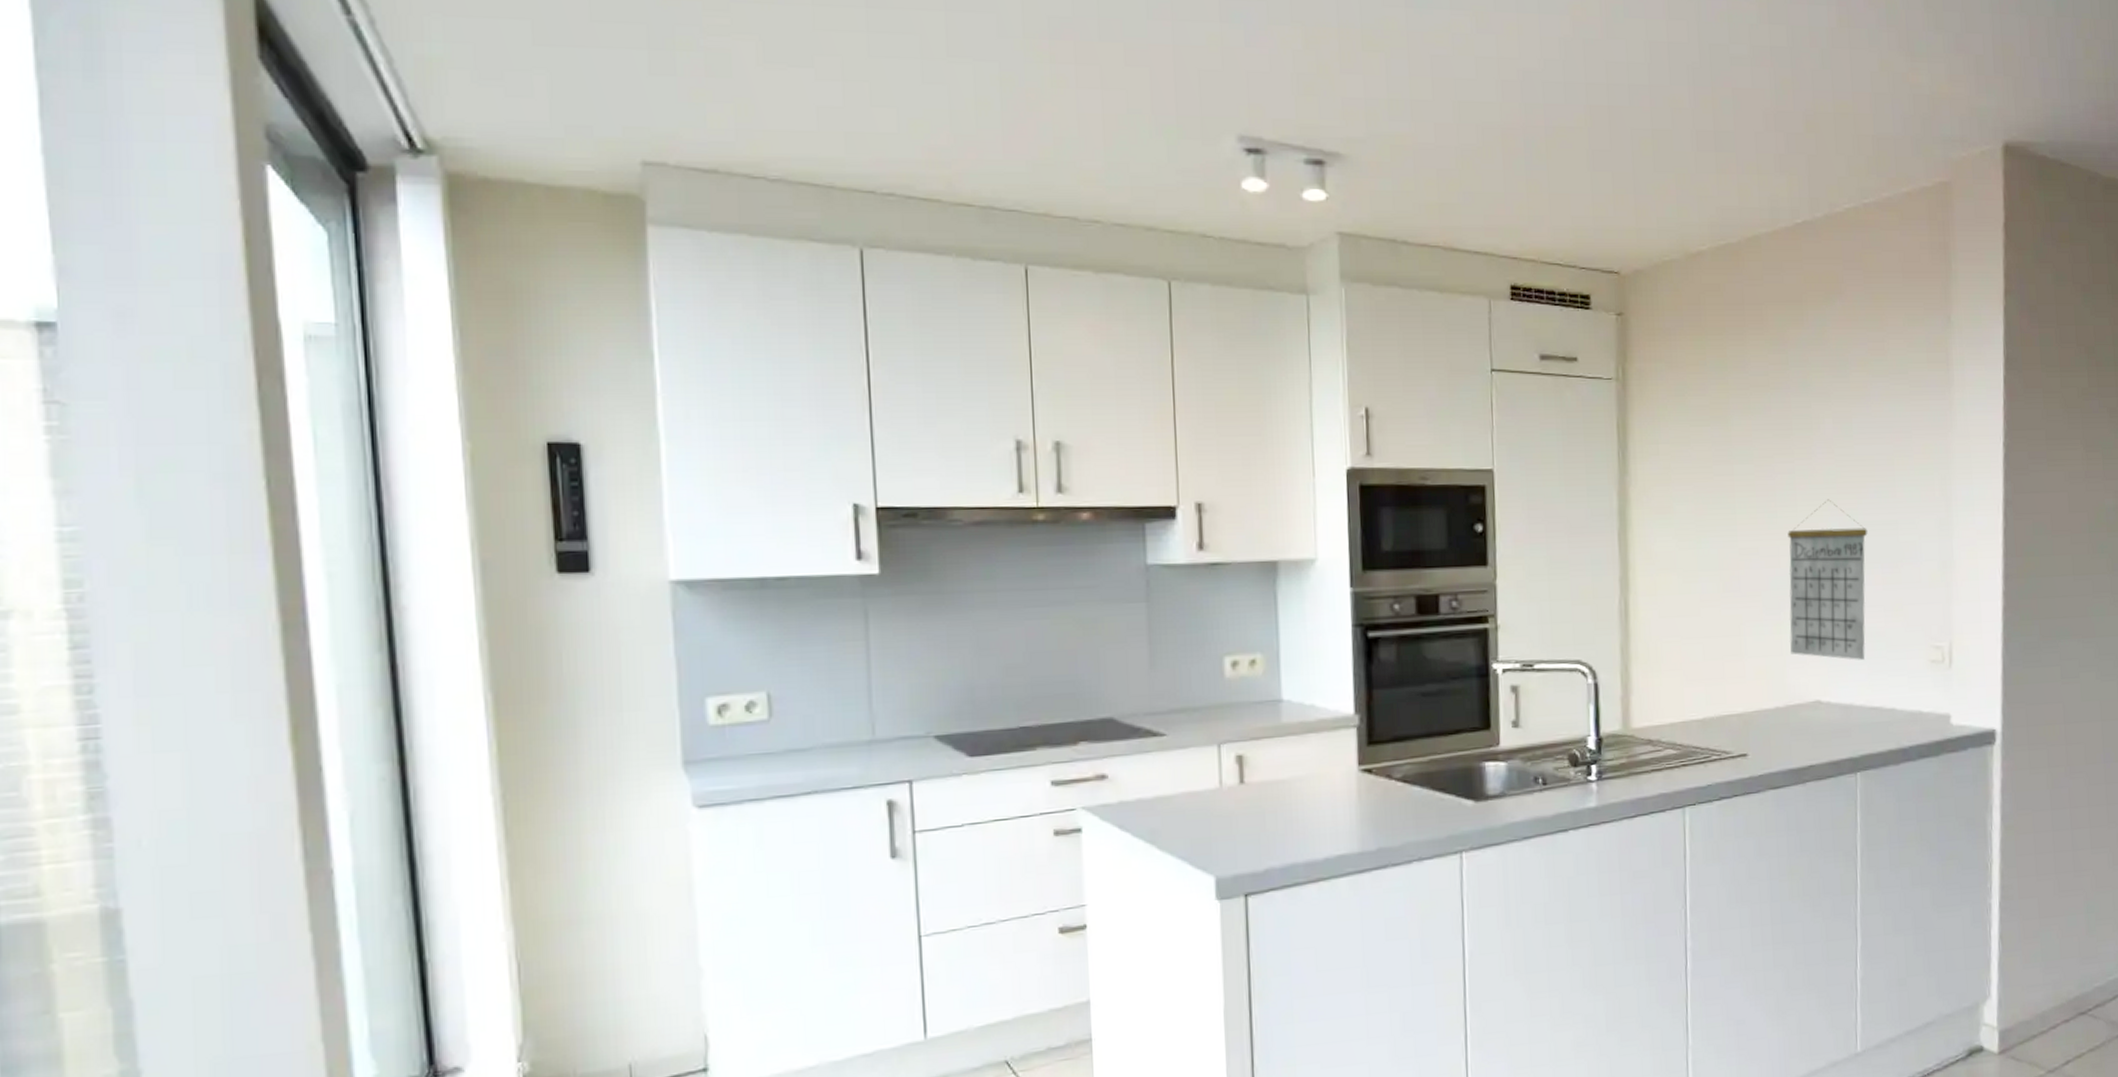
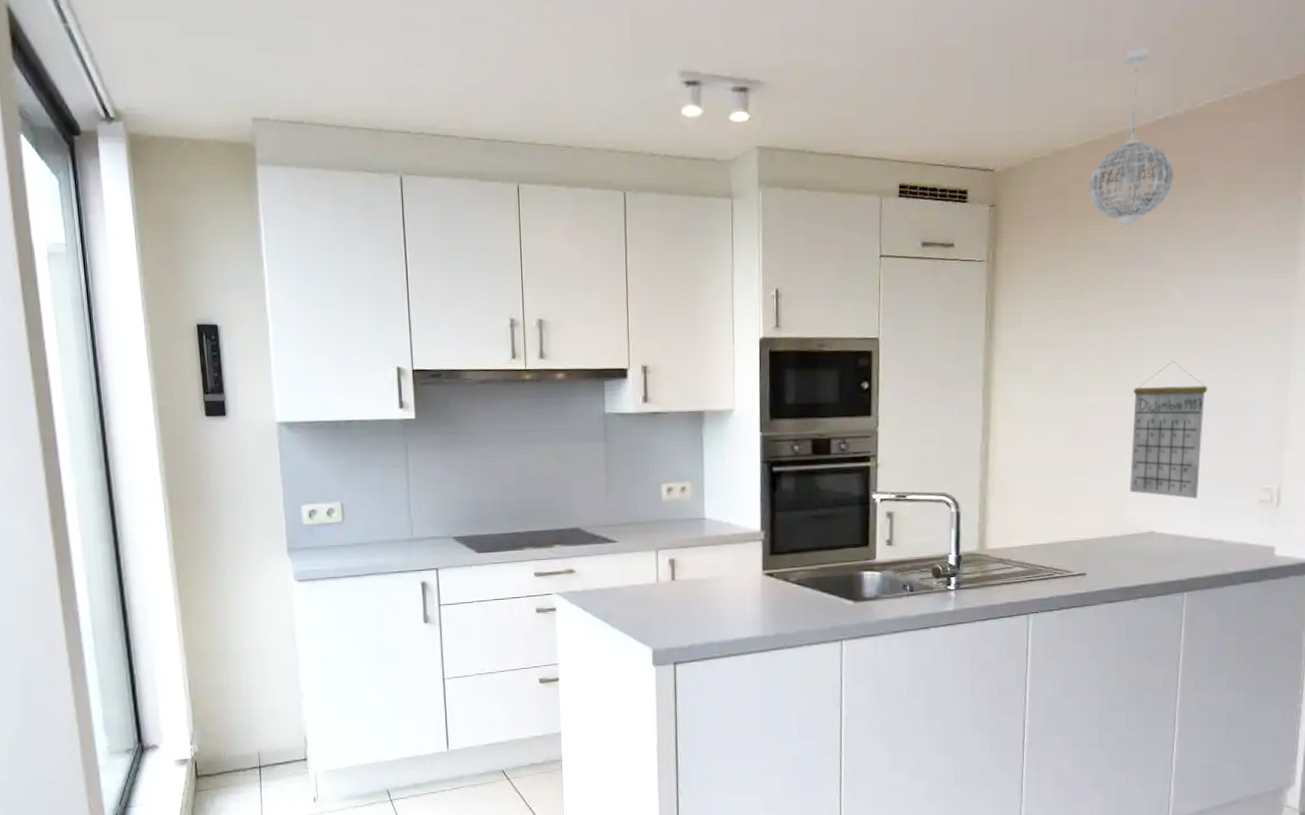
pendant light: none [1724,142,1817,349] -> present [1088,47,1174,231]

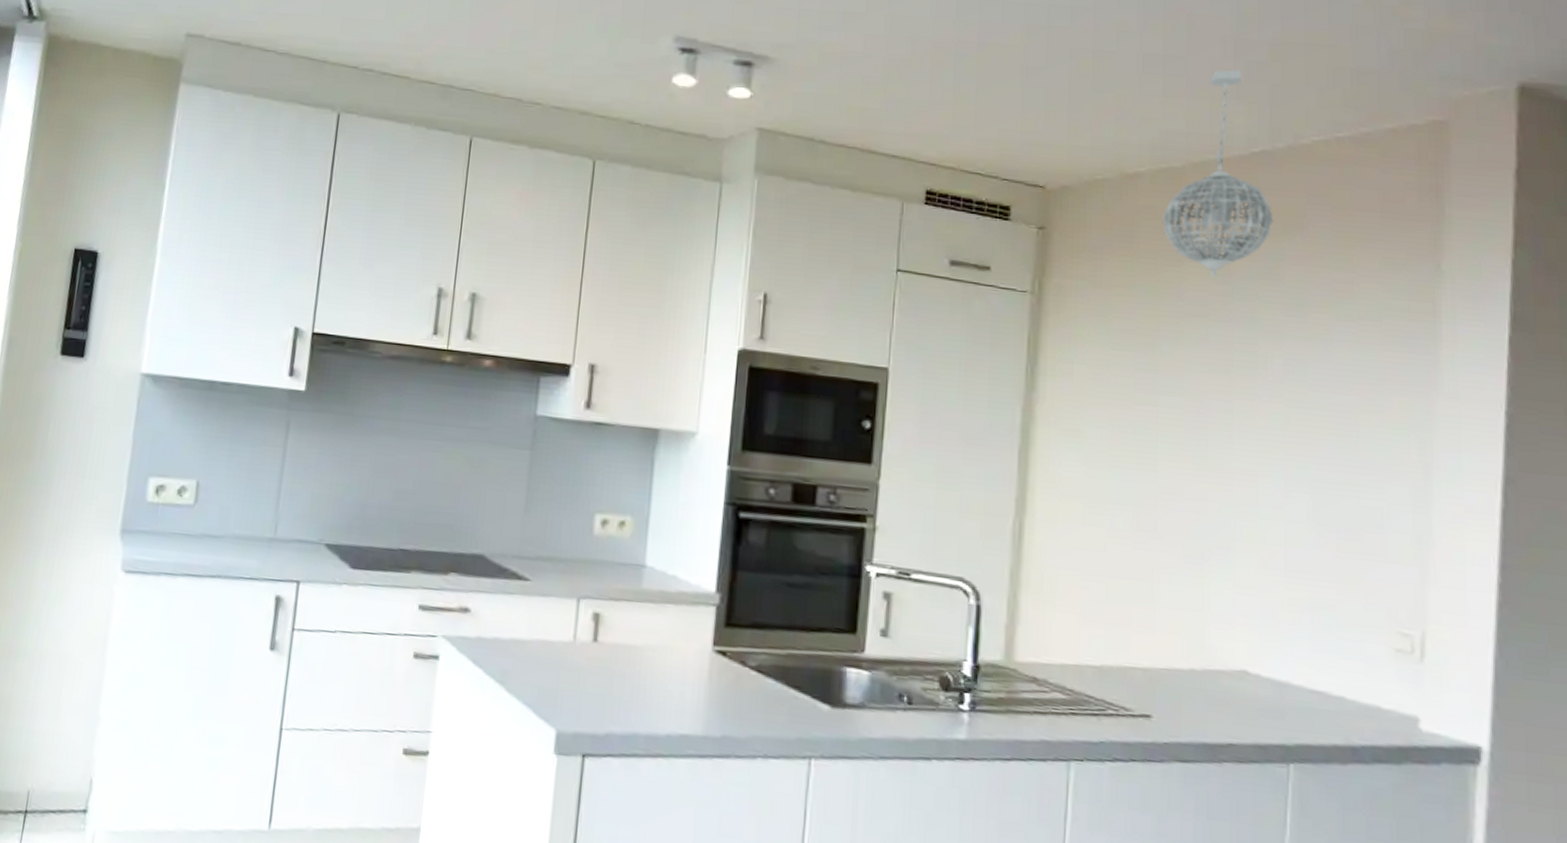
calendar: present [1130,361,1208,499] -> none [1214,446,1320,634]

